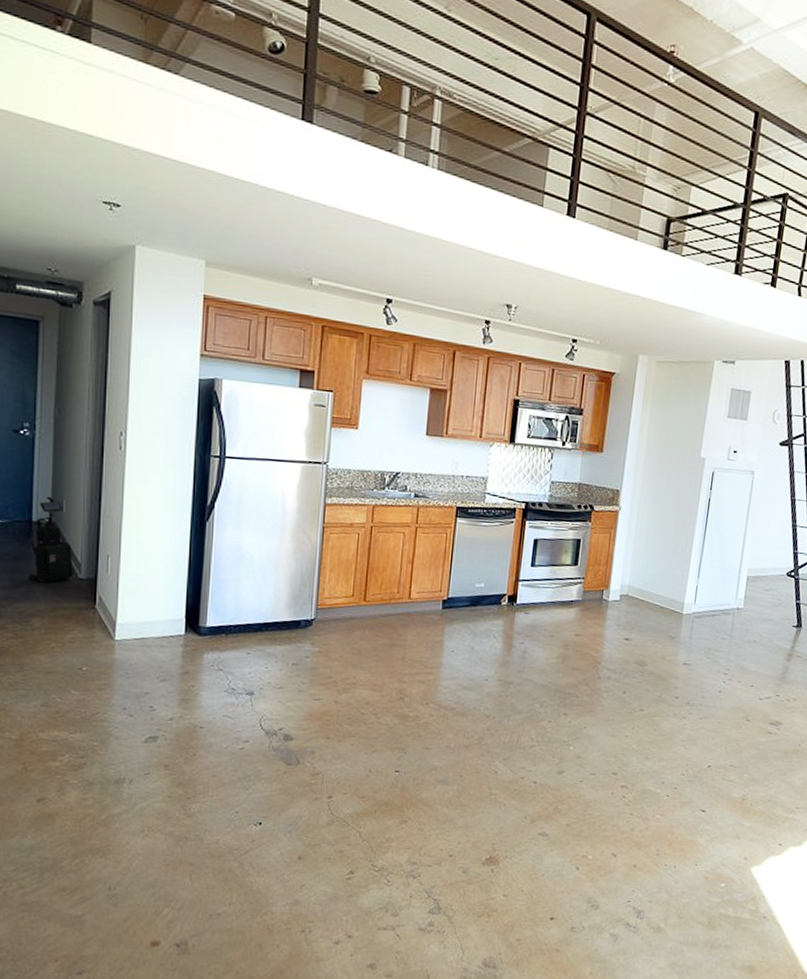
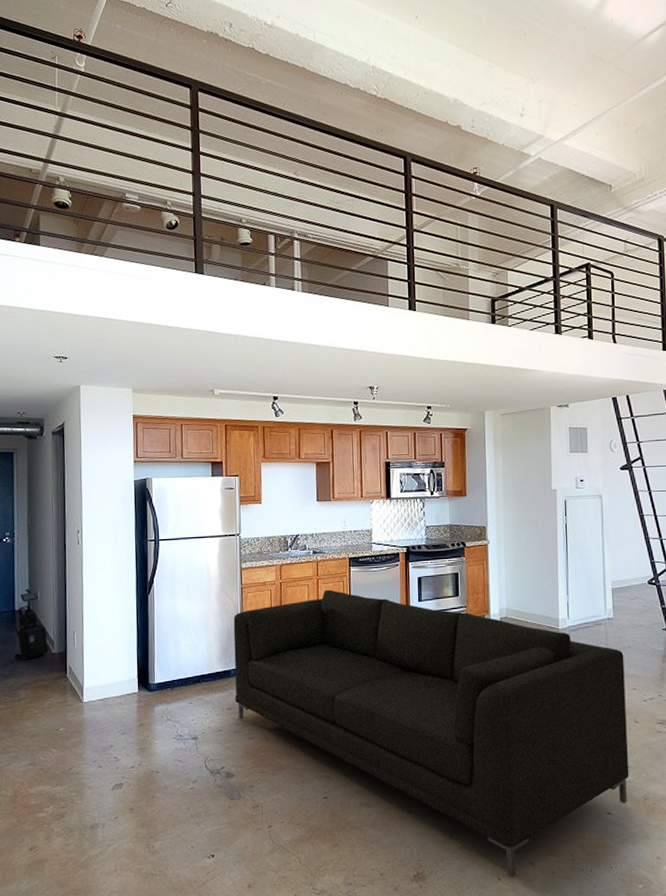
sofa: none [302,540,747,868] -> present [233,589,629,877]

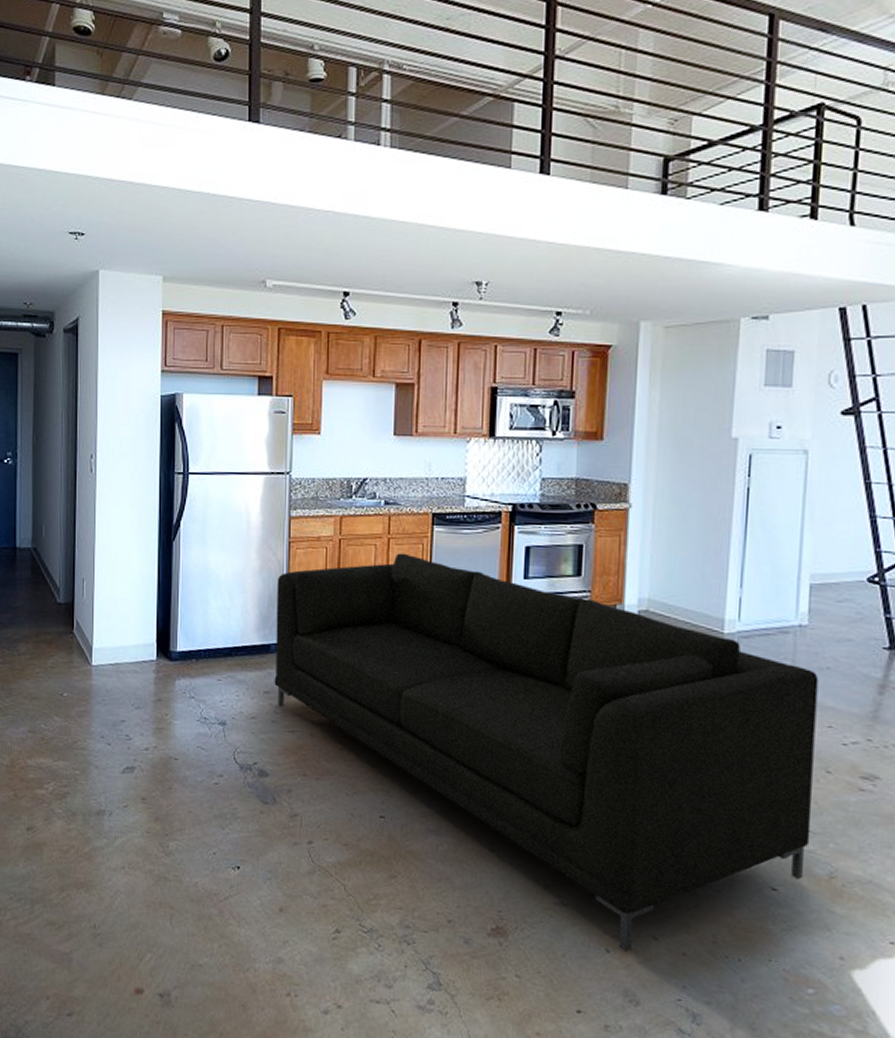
vacuum cleaner: present [14,589,48,660] -> none [14,522,53,608]

